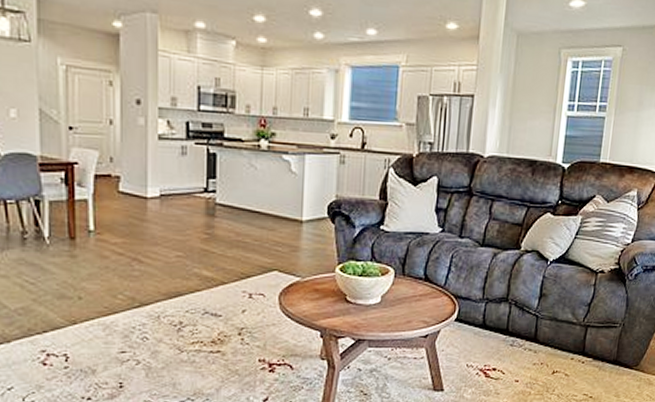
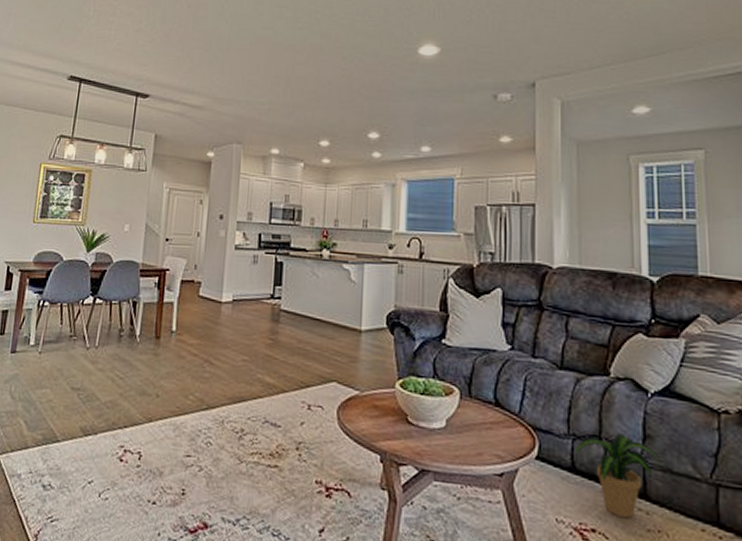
potted plant: none [487,295,550,358] -> present [575,433,660,519]

